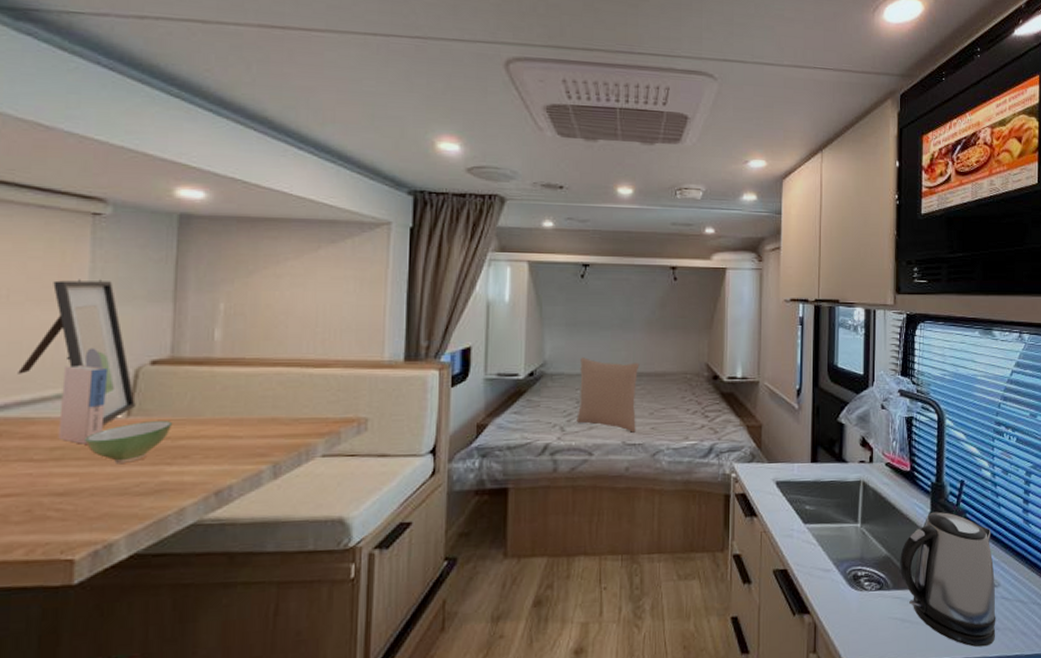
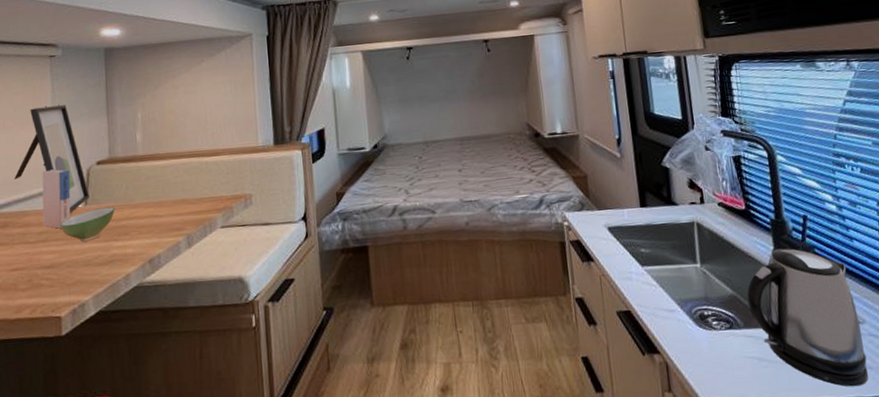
pillow: present [576,357,640,433] -> none [415,128,471,191]

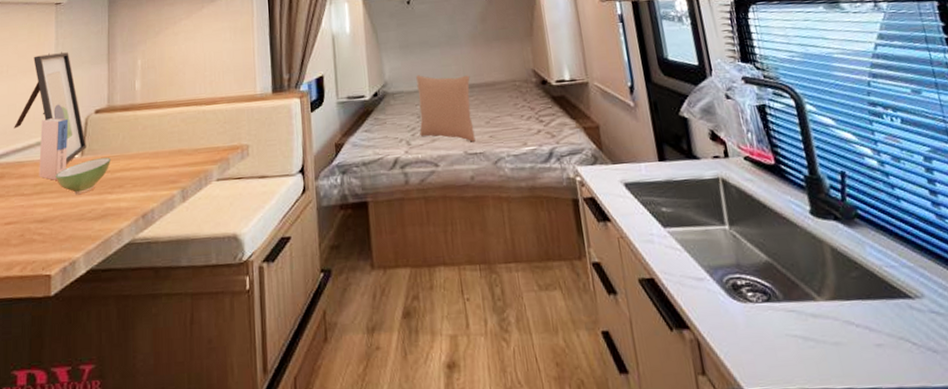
pillow: none [415,128,471,191] -> present [416,75,476,142]
kettle: present [747,248,869,387] -> none [784,208,935,375]

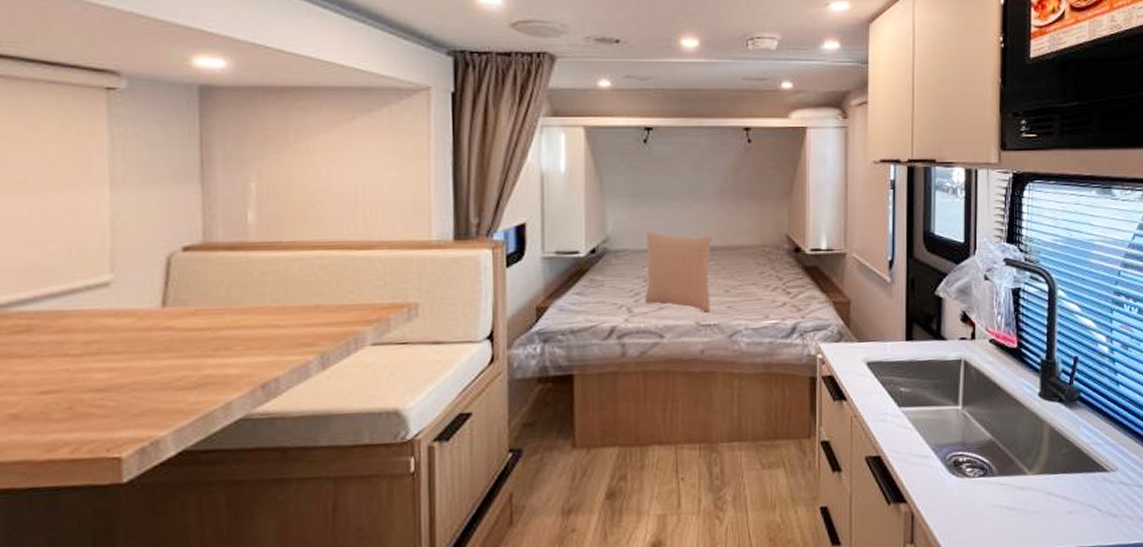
picture frame: present [14,52,86,165] -> none [44,160,170,317]
book: present [39,117,69,181] -> none [91,252,140,339]
bowl: present [55,157,112,195] -> none [121,311,212,358]

